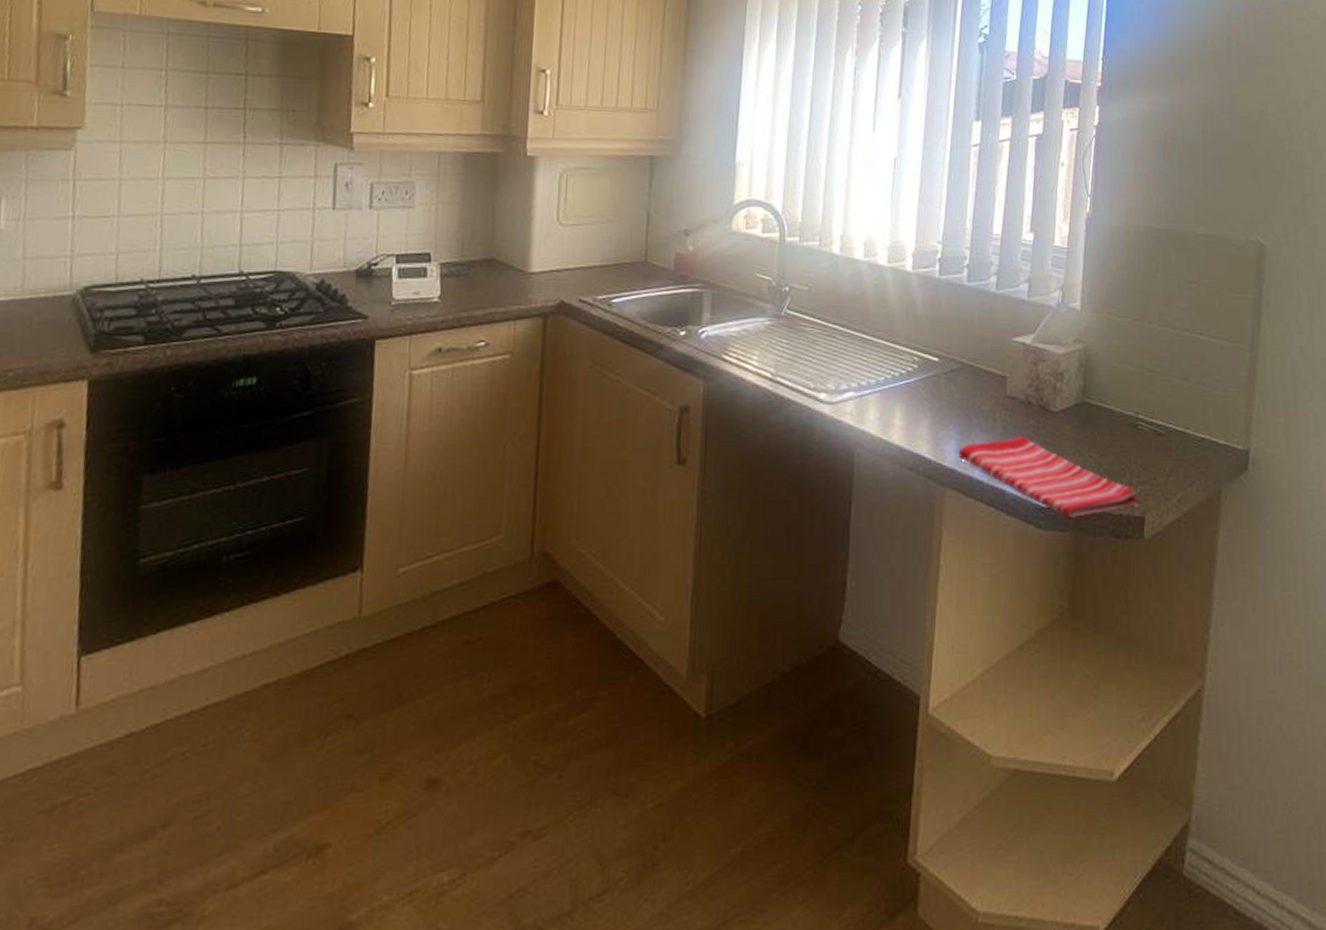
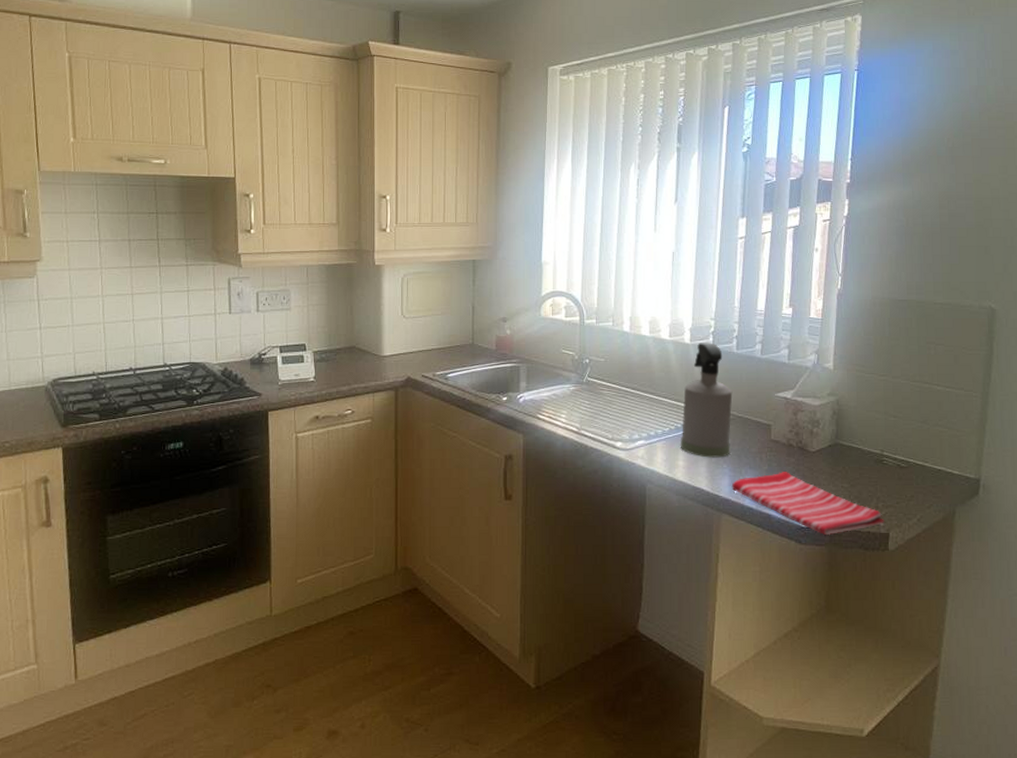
spray bottle: none [898,271,962,417] -> present [681,342,733,458]

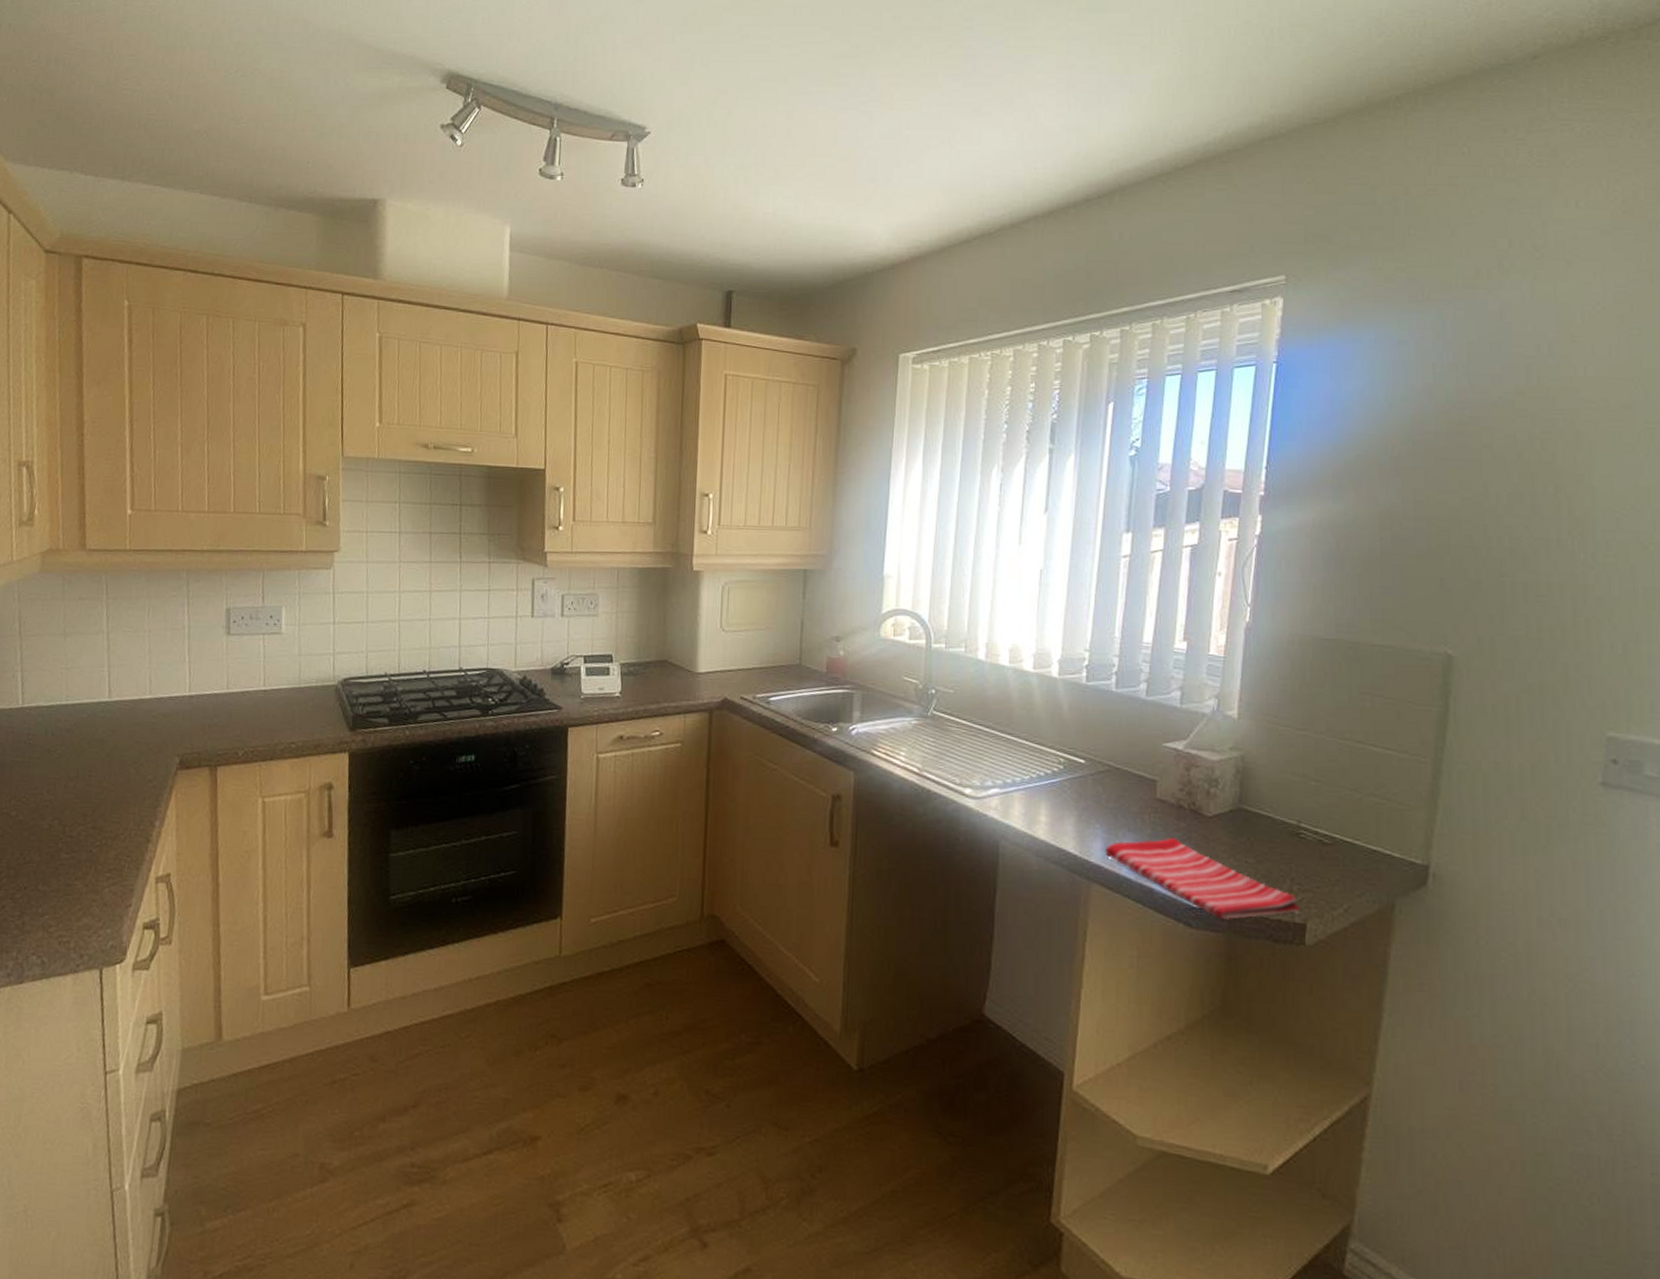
spray bottle: present [681,342,733,458] -> none [1043,677,1109,816]

